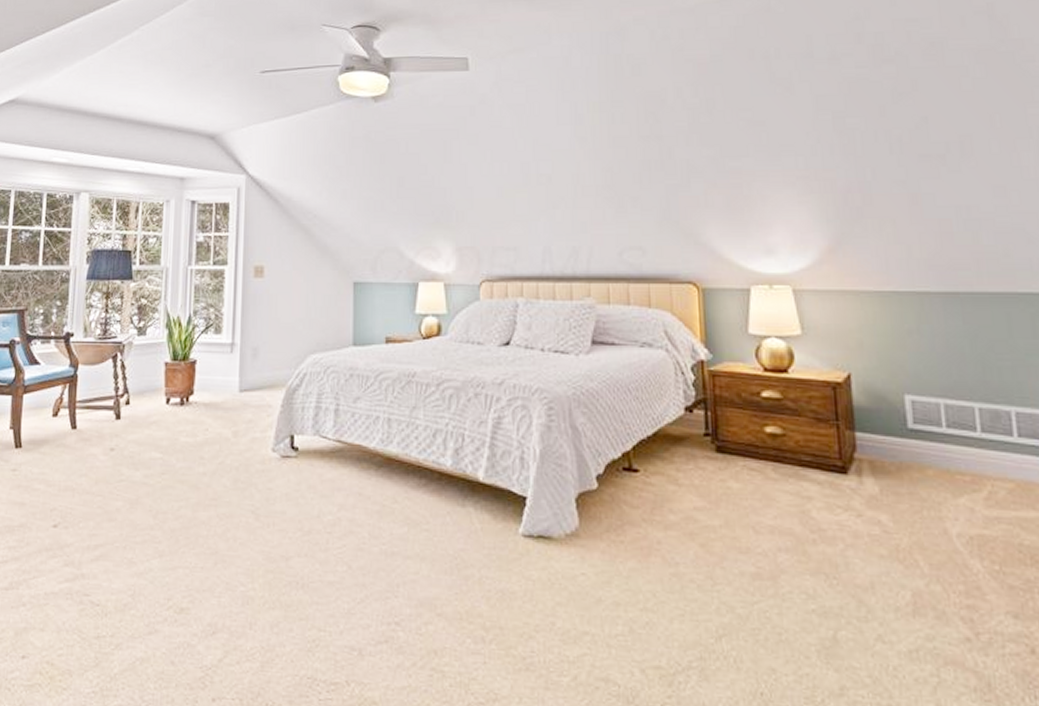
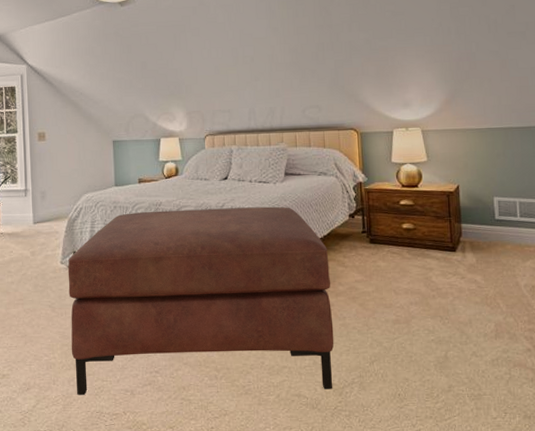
ottoman: none [277,384,661,675] -> present [67,206,334,395]

